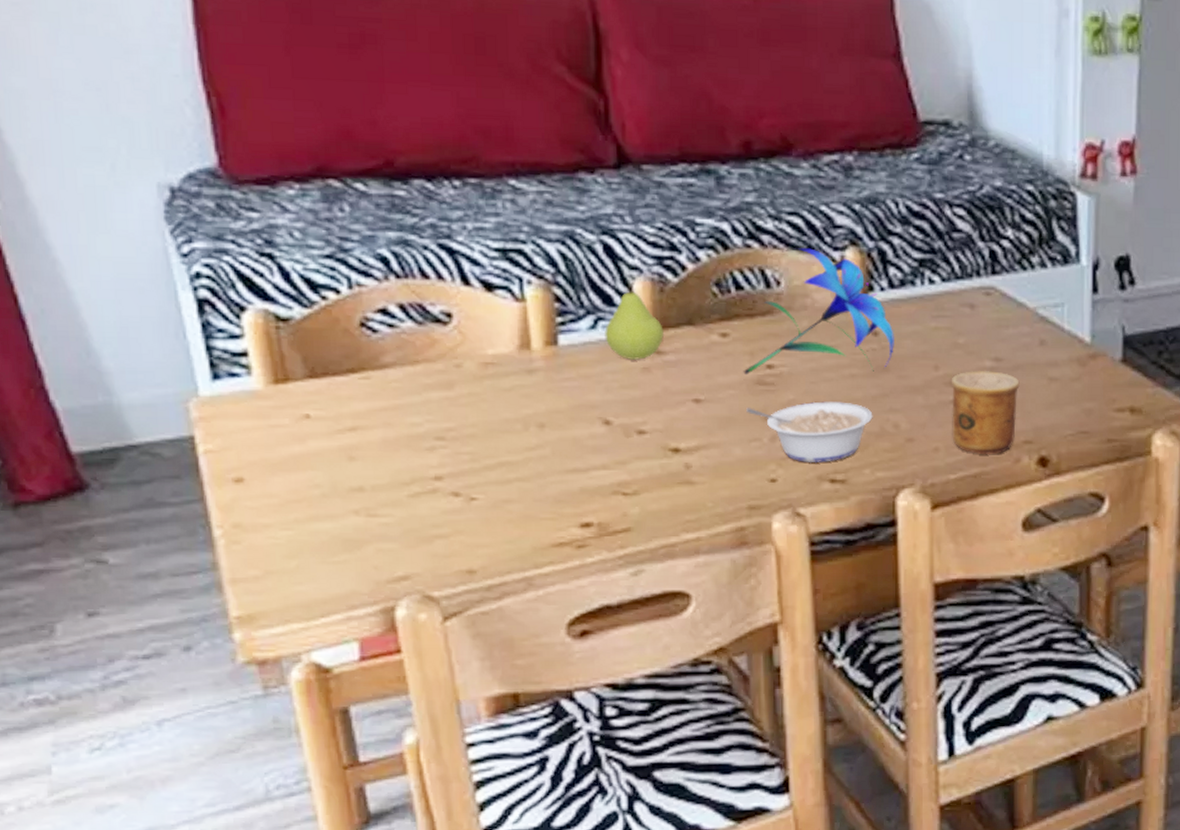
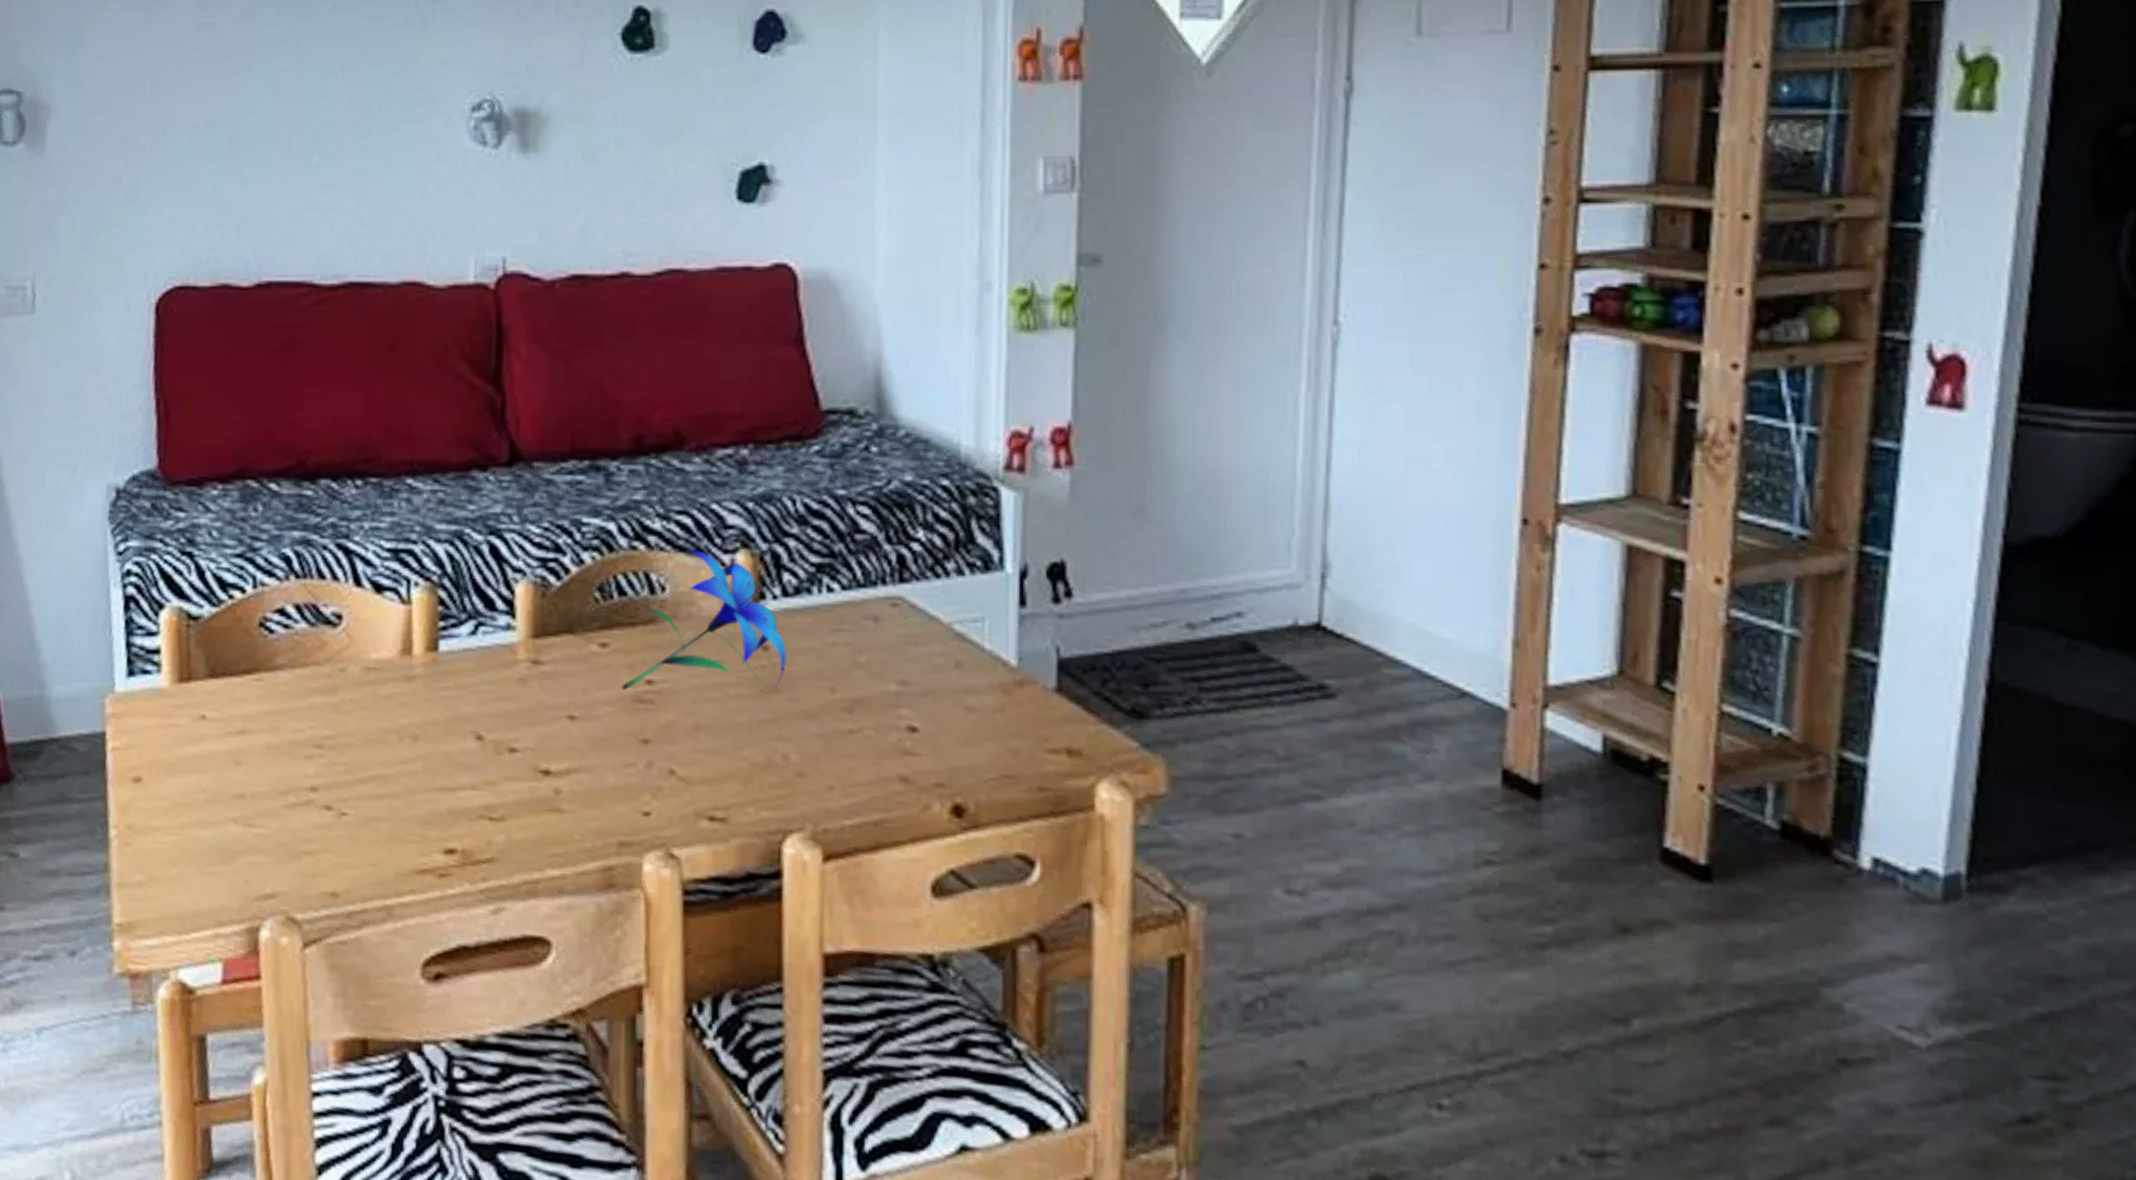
fruit: present [604,282,665,360] -> none [484,586,544,670]
legume: present [746,401,873,464] -> none [622,724,760,797]
cup: present [951,371,1020,455] -> none [849,695,931,799]

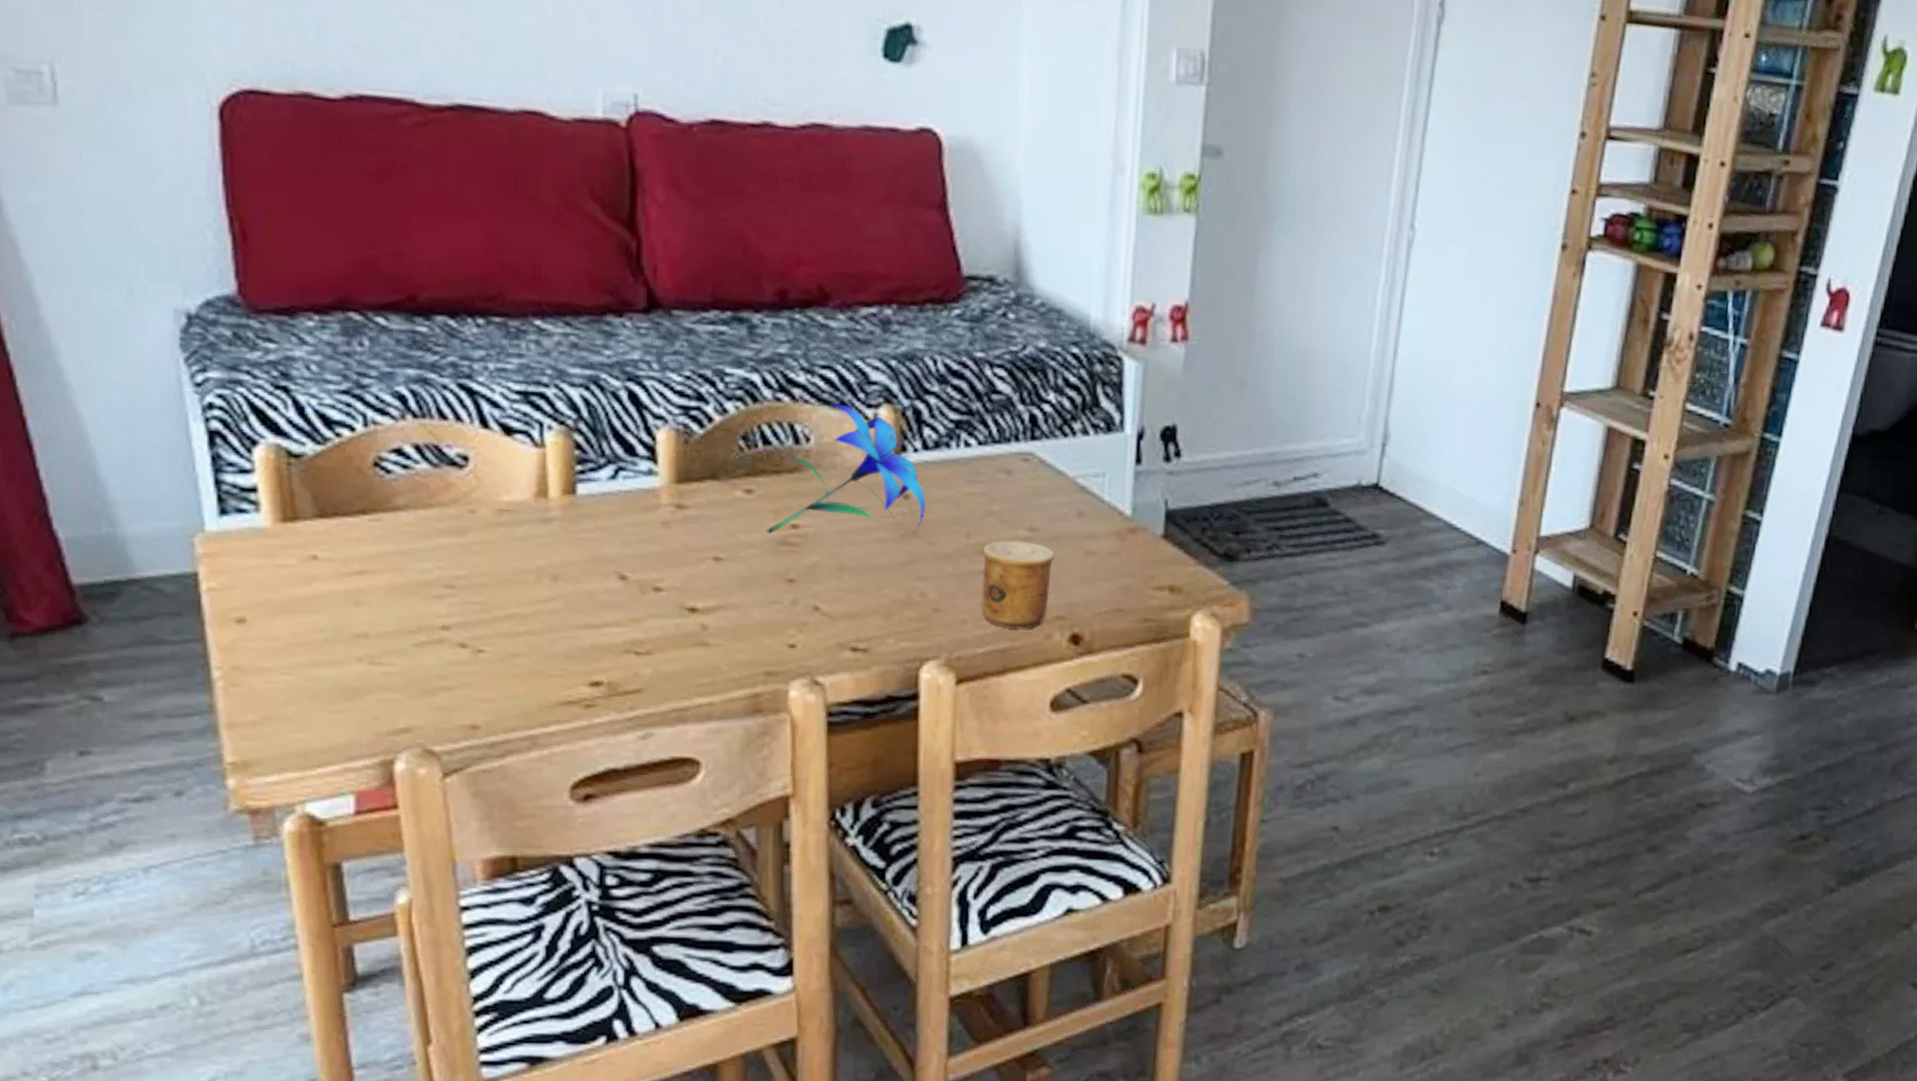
cup: none [849,695,931,799] -> present [981,540,1055,630]

